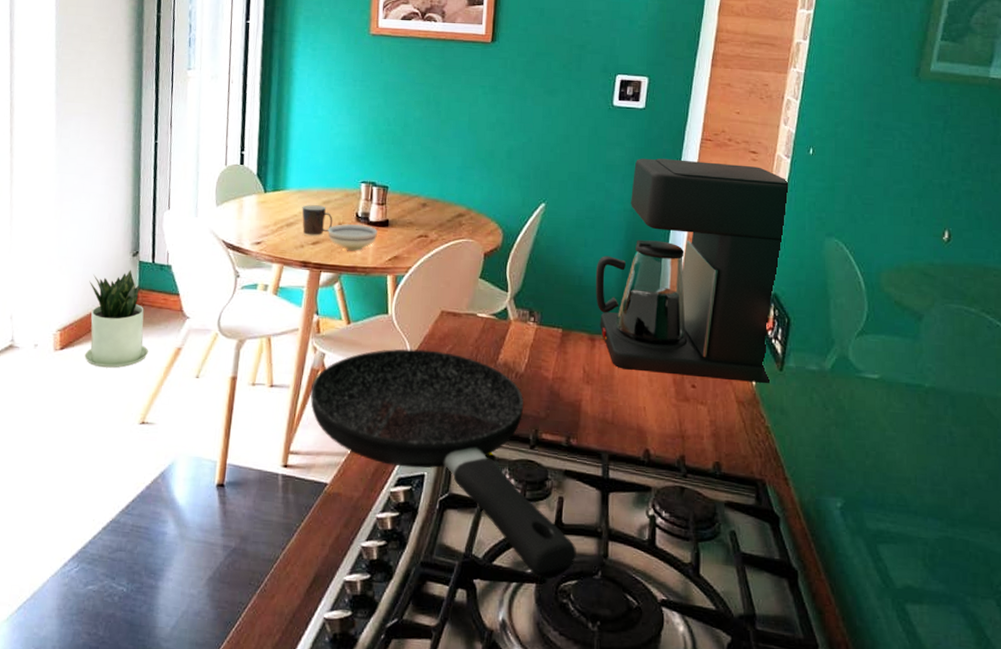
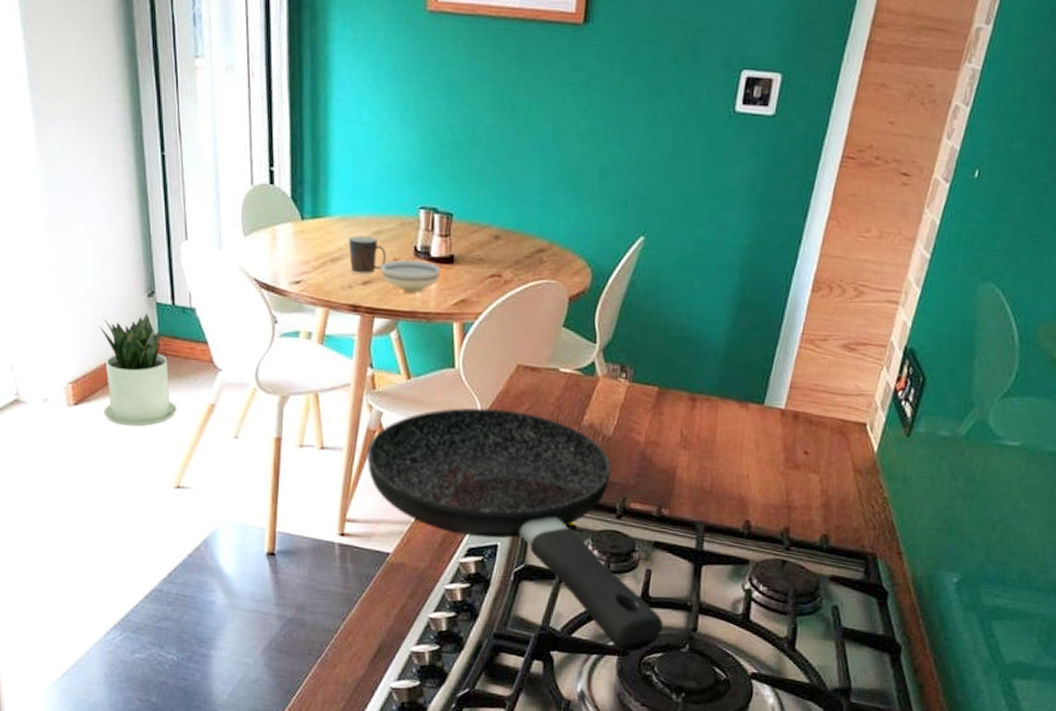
coffee maker: present [595,158,789,384] -> none [699,180,945,451]

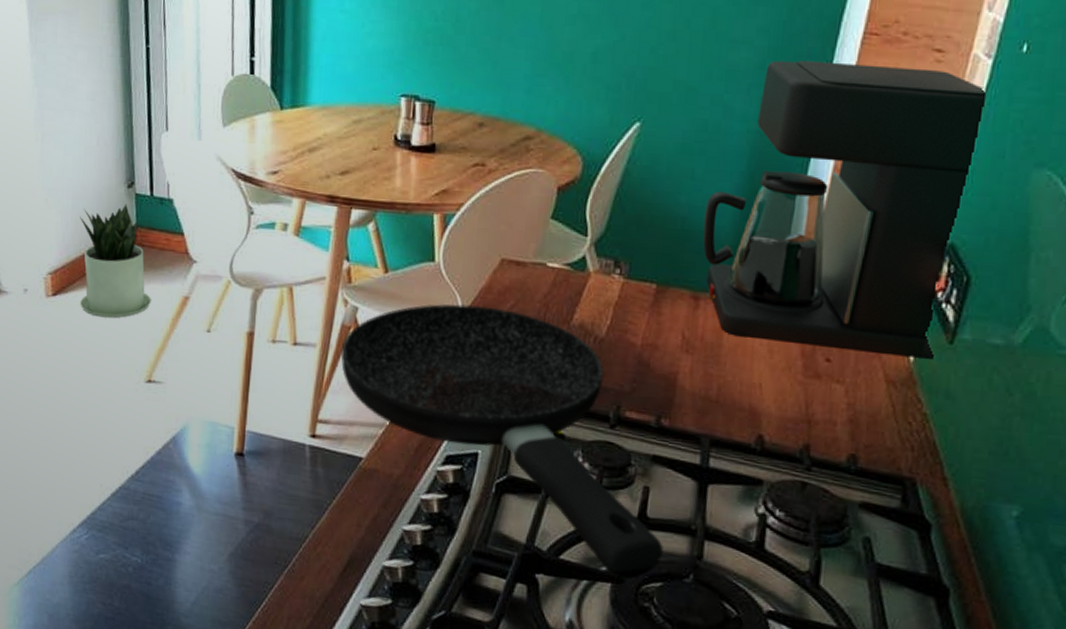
mug: present [348,236,387,276] -> none [326,125,366,166]
bowl: present [380,259,441,294] -> none [359,148,421,184]
coffee maker: none [699,180,945,451] -> present [703,60,988,361]

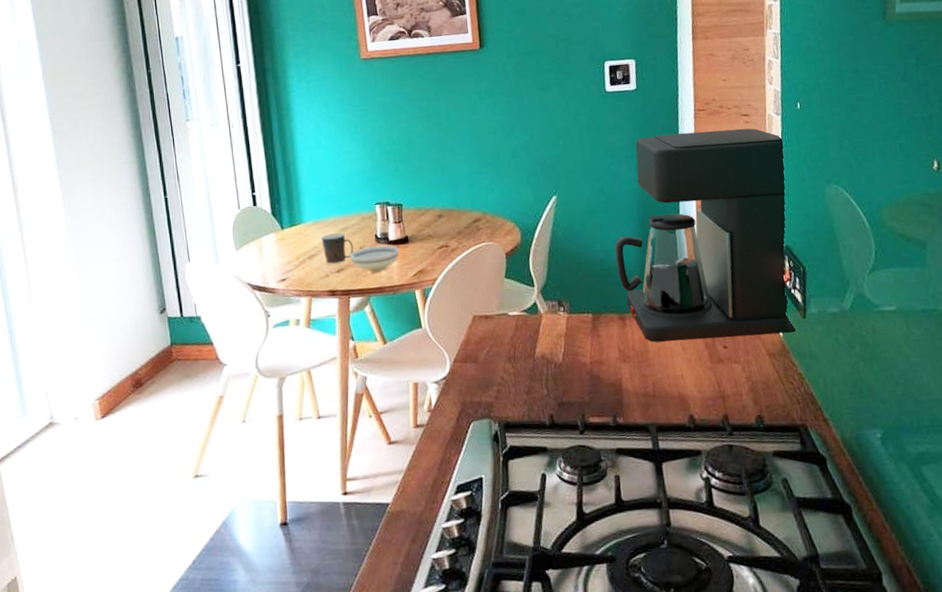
planter: present [80,204,151,319] -> none [120,327,191,429]
mug: none [326,125,366,166] -> present [321,233,354,266]
frying pan: present [340,304,663,579] -> none [358,355,641,558]
bowl: none [359,148,421,184] -> present [350,245,399,273]

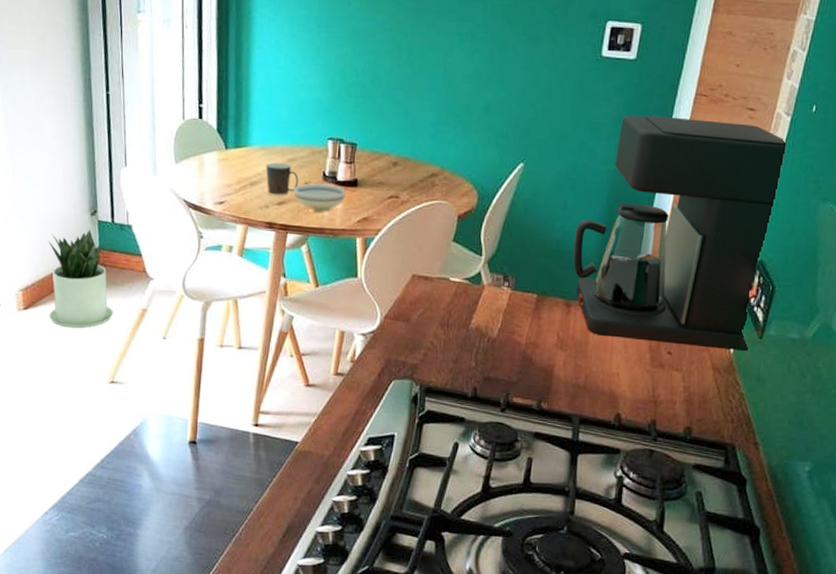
planter: none [120,327,191,429] -> present [48,229,113,329]

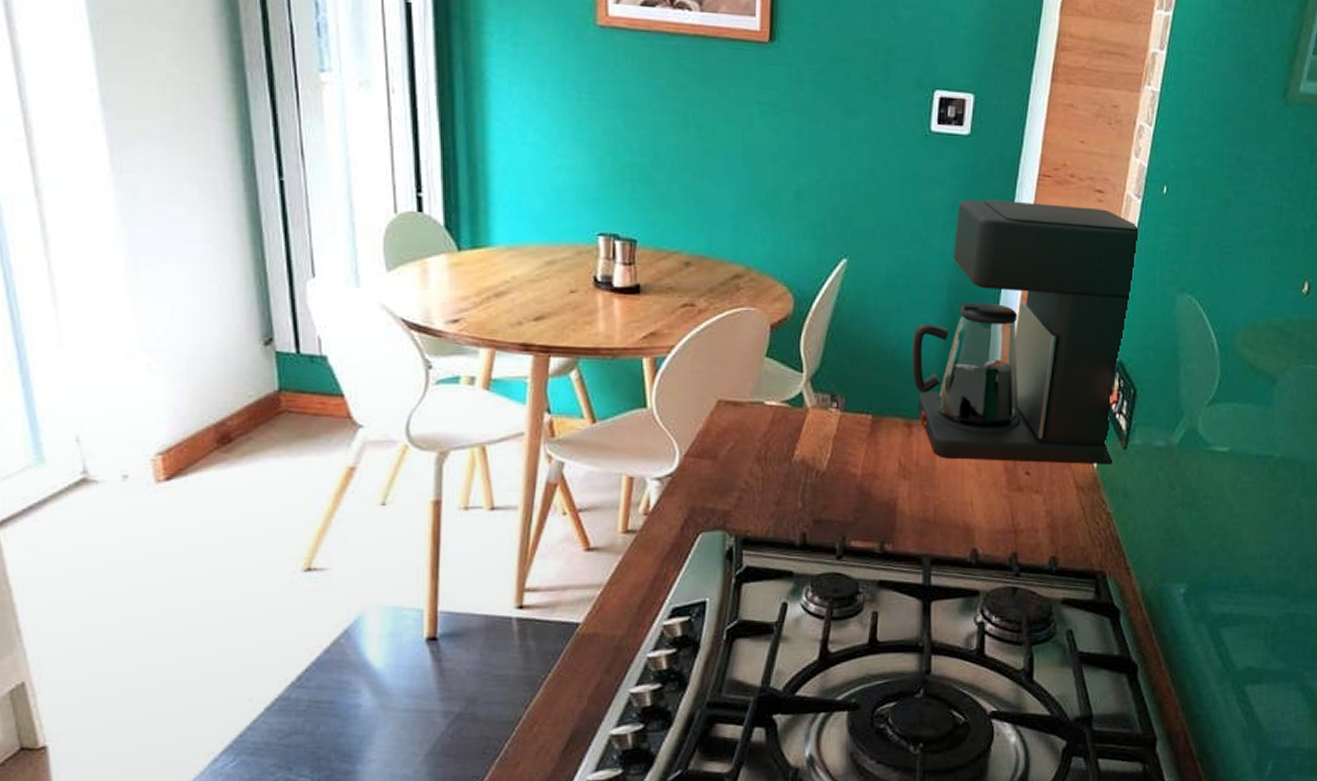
planter: present [48,229,113,329] -> none [199,364,305,501]
mug: present [265,163,299,198] -> none [515,267,562,311]
bowl: present [293,182,346,213] -> none [555,290,625,328]

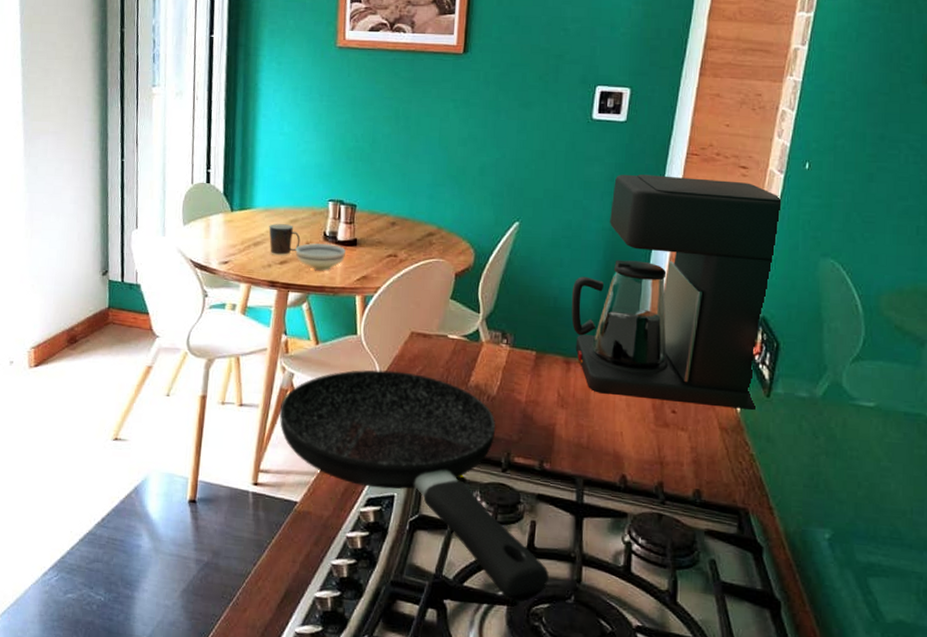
mug: none [515,267,562,311] -> present [268,224,301,257]
frying pan: none [547,449,894,705] -> present [279,369,549,602]
bowl: none [555,290,625,328] -> present [295,242,346,271]

